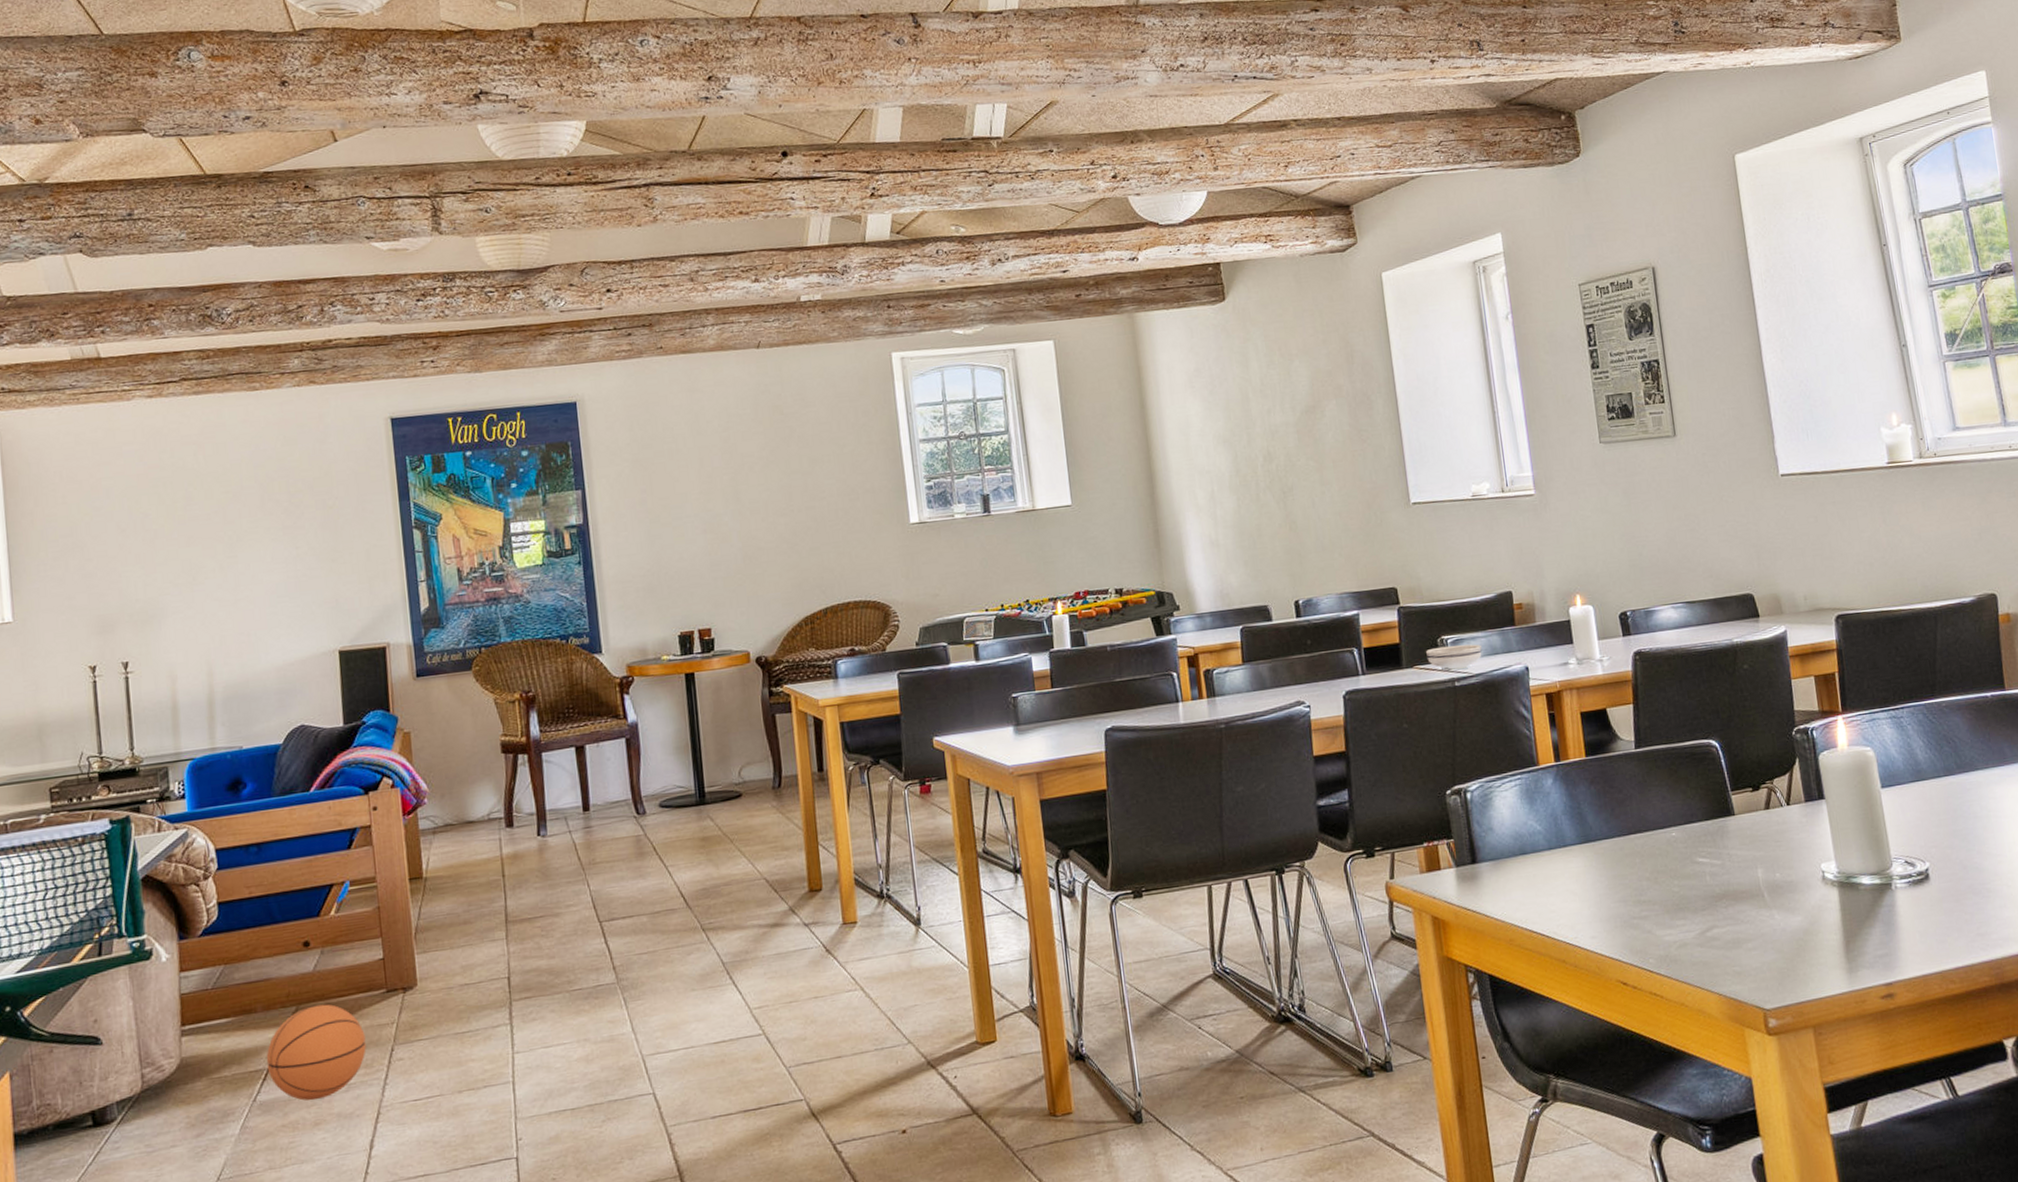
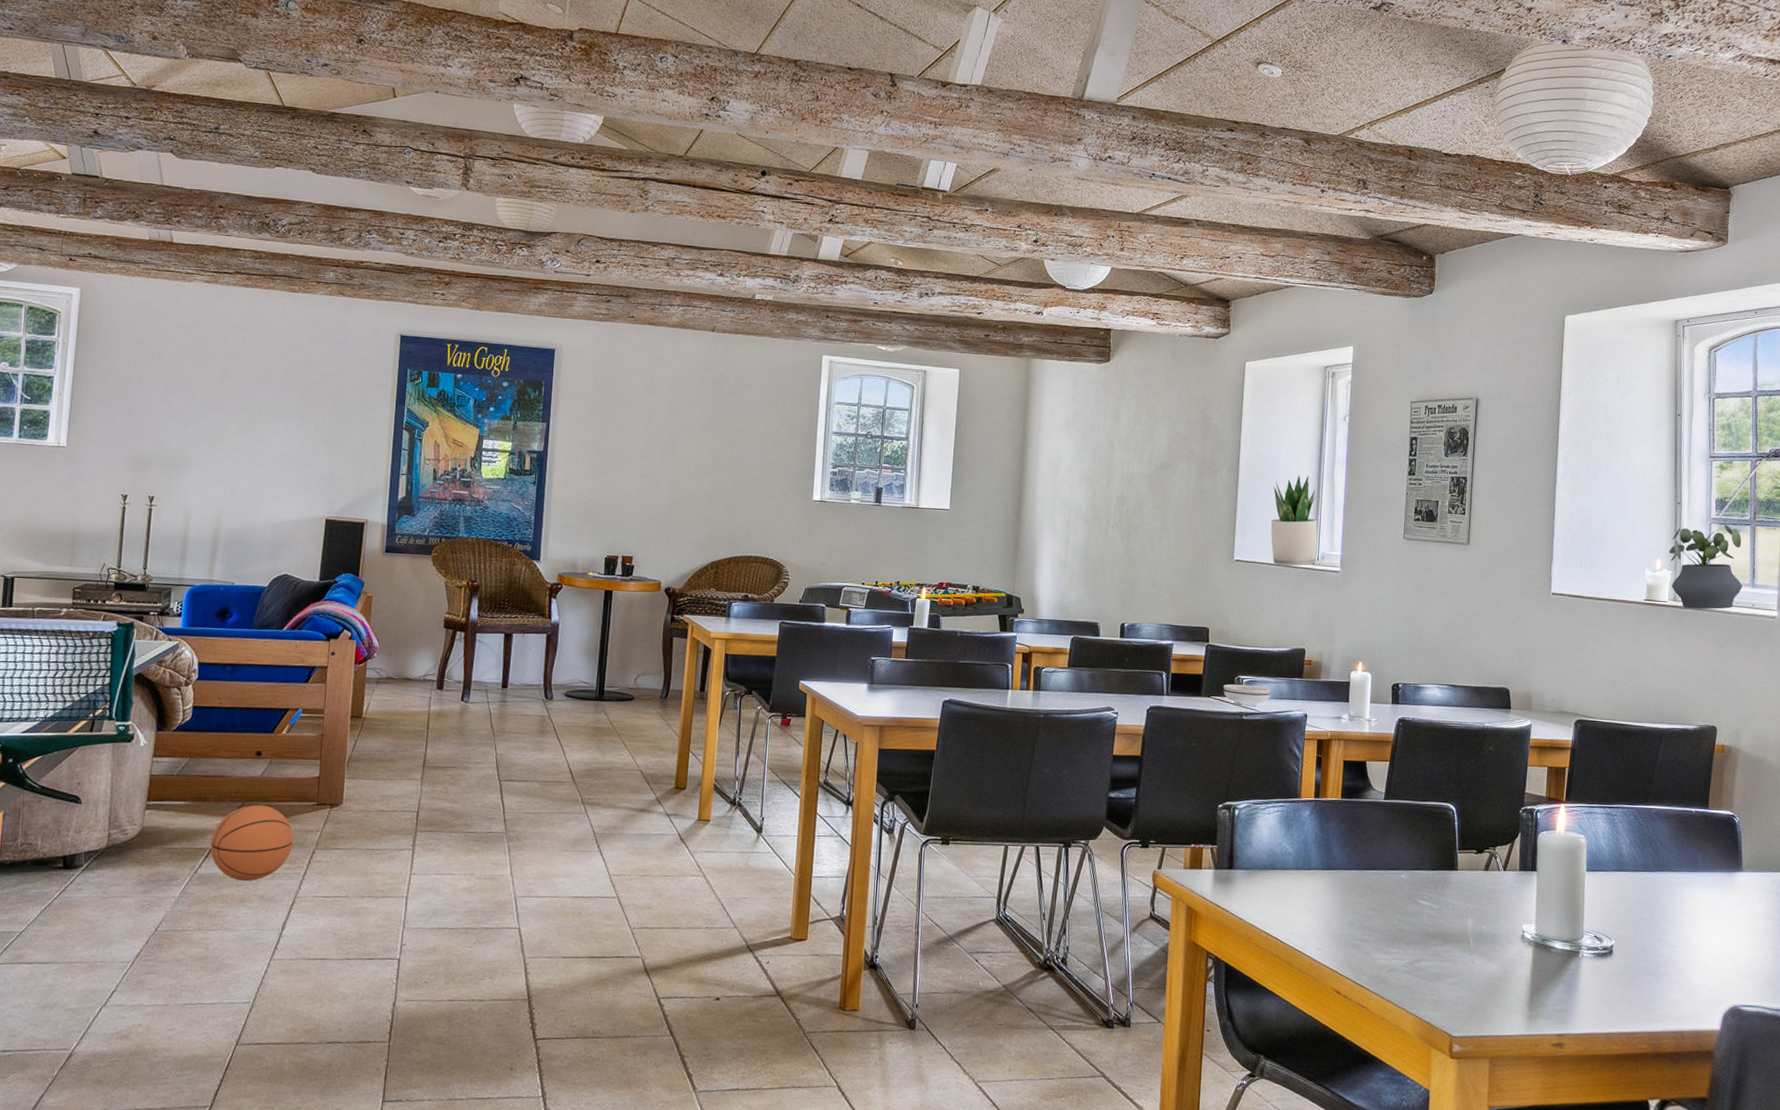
planter: none [1440,391,1506,500] -> present [1270,475,1318,566]
potted plant: none [1903,359,1995,464] -> present [1669,524,1743,610]

